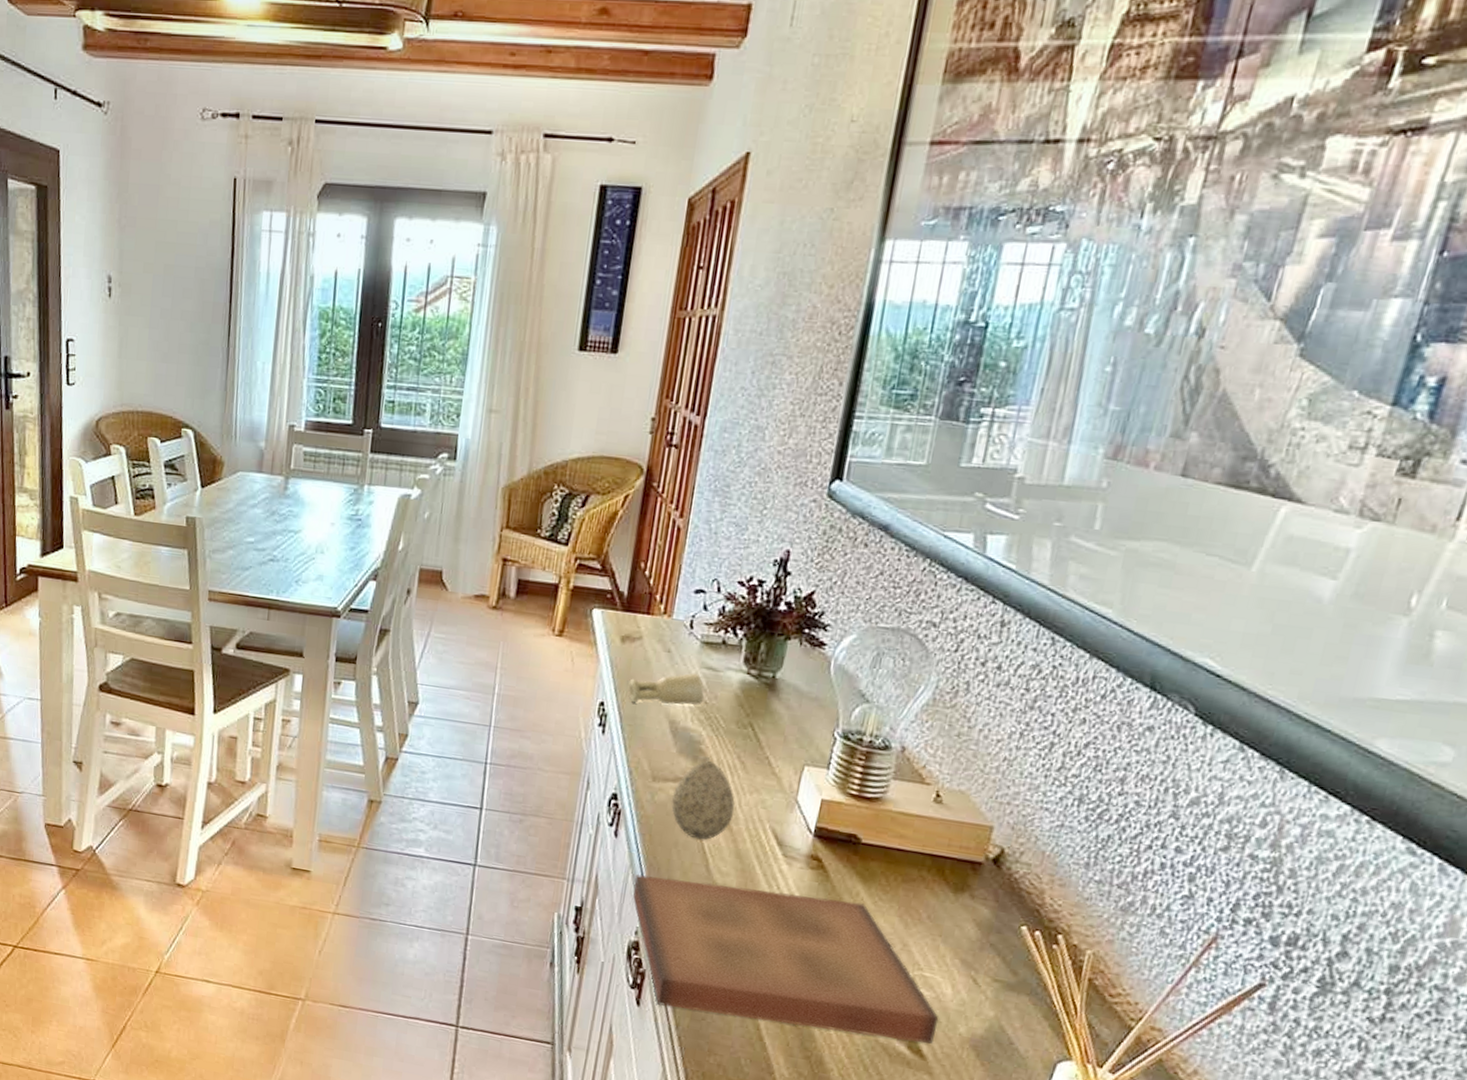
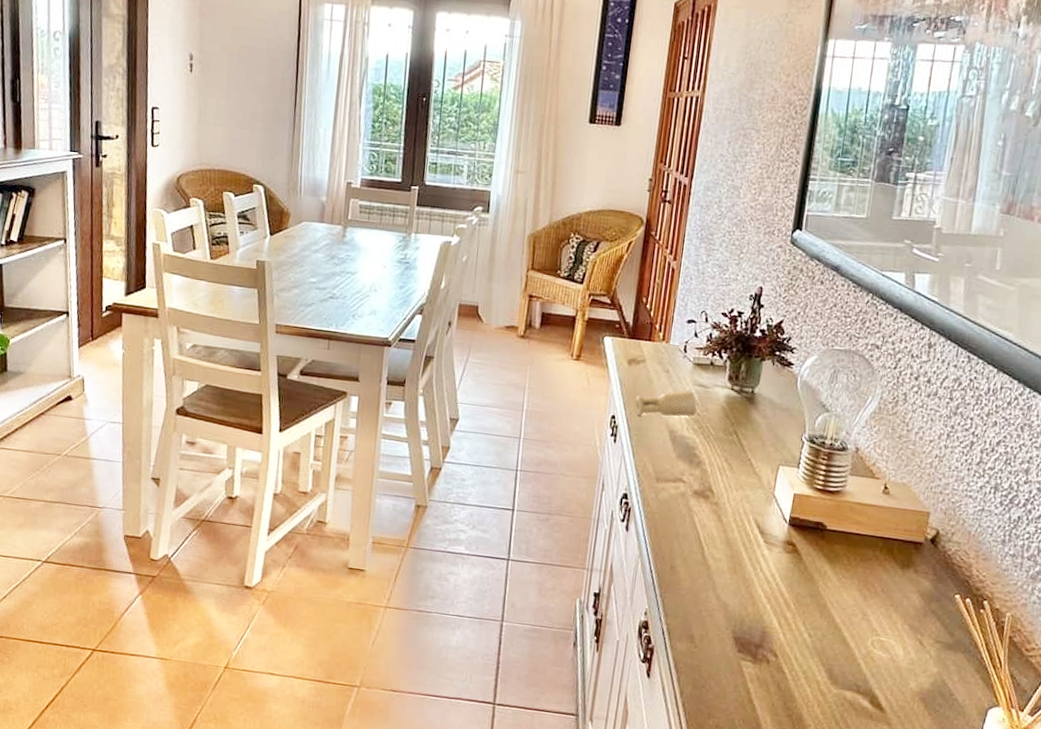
book: present [632,874,939,1044] -> none [641,563,894,698]
decorative egg: present [671,760,735,840] -> none [672,463,724,531]

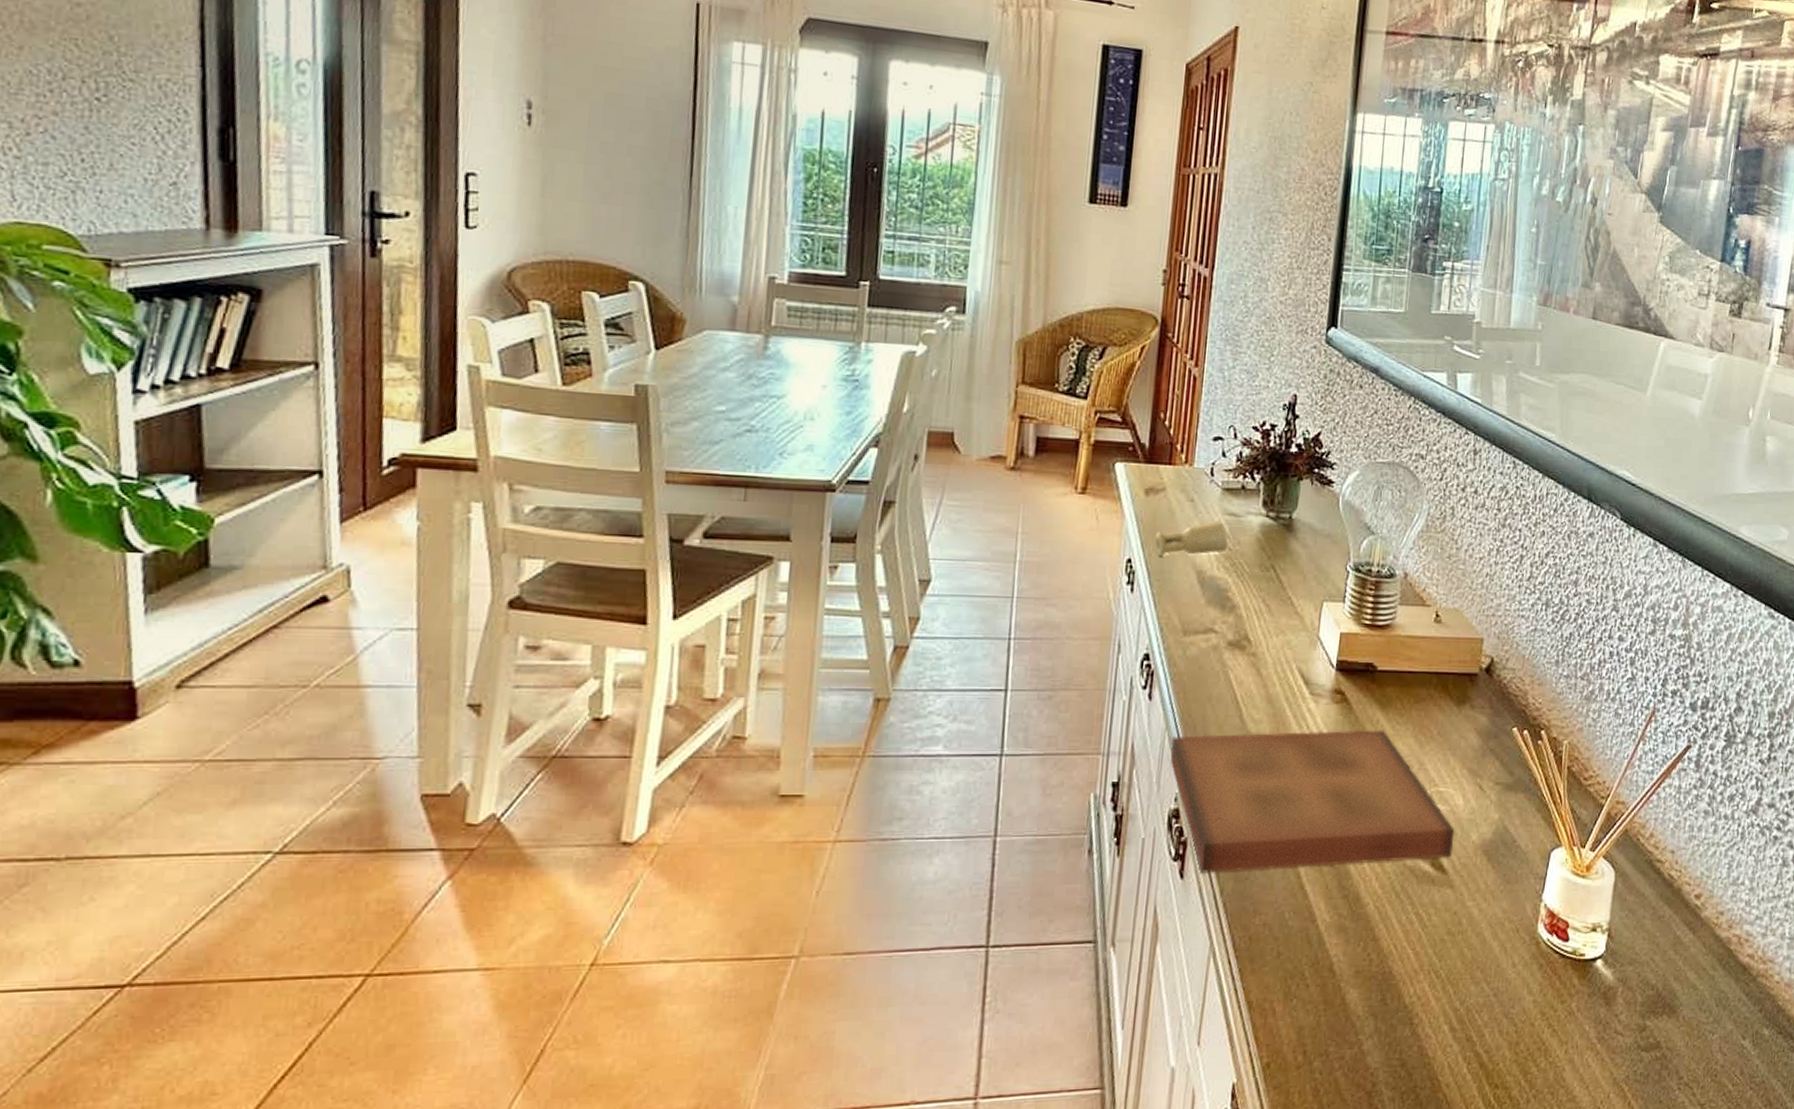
book: none [641,563,894,698] -> present [1170,730,1455,873]

